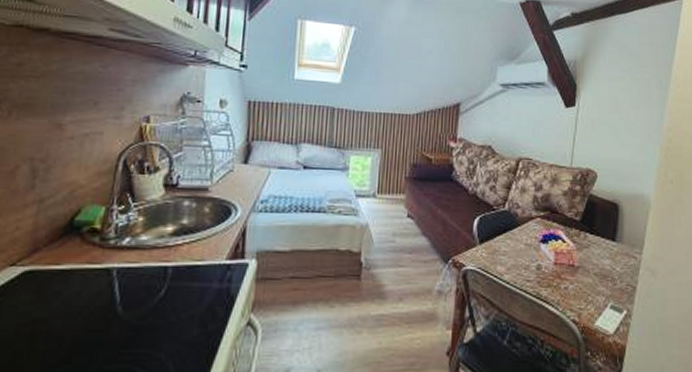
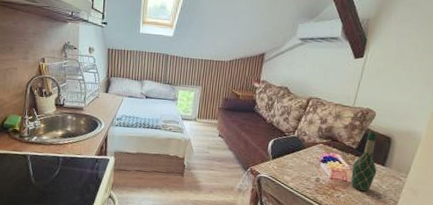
wine bottle: none [578,199,608,278] -> present [351,132,378,192]

